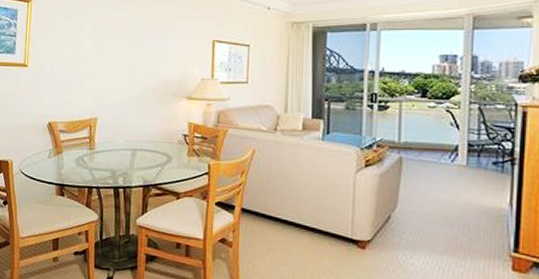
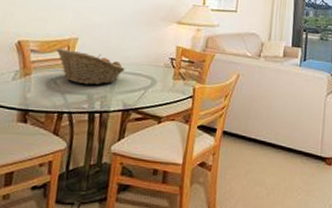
fruit basket: none [81,127,142,162] -> present [57,48,125,85]

